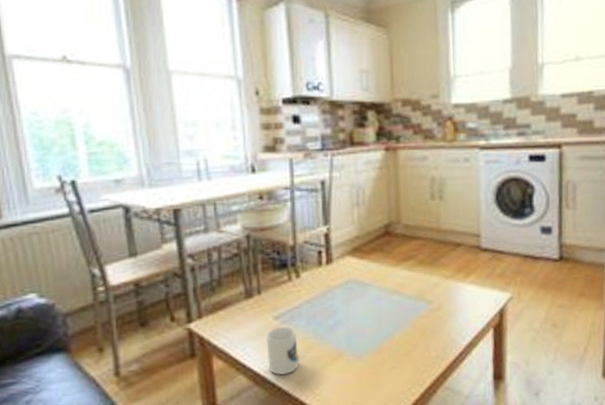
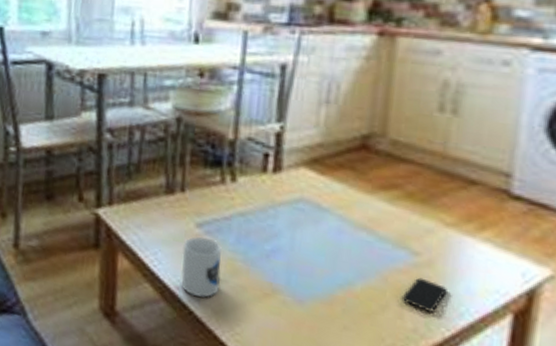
smartphone: none [426,318,453,341] -> present [401,277,447,312]

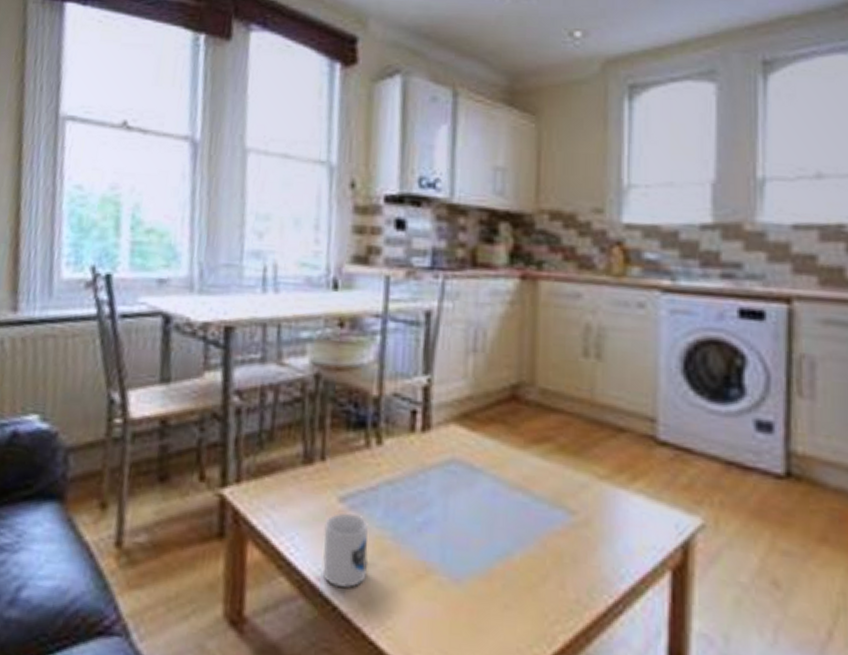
smartphone: present [401,277,447,312] -> none [562,539,606,578]

